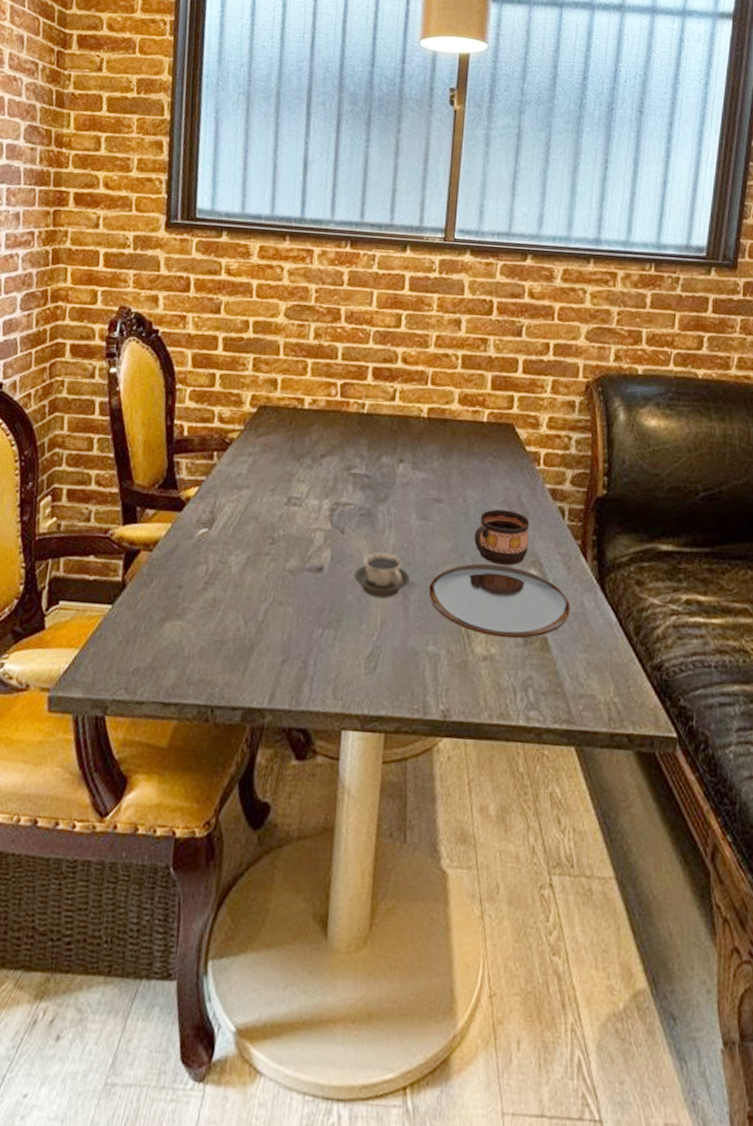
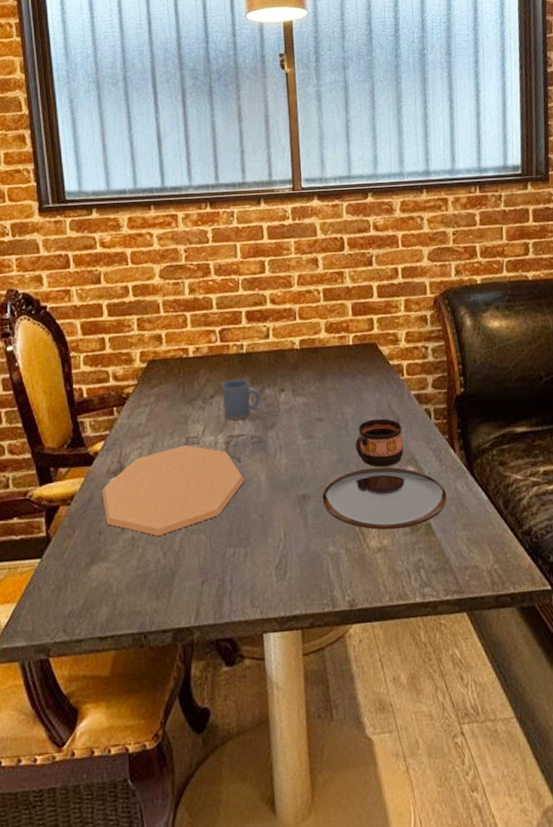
placemat: none [187,505,346,601] -> present [102,445,245,536]
mug: none [333,440,376,487] -> present [221,378,261,421]
cup: present [354,552,411,598] -> none [255,472,305,513]

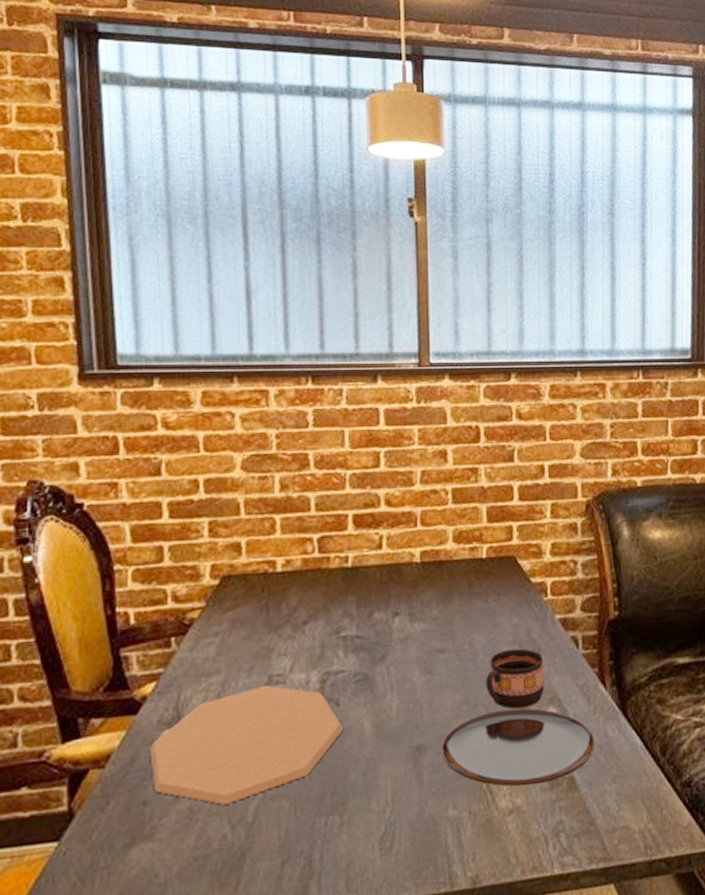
mug: present [221,378,261,421] -> none [318,599,368,653]

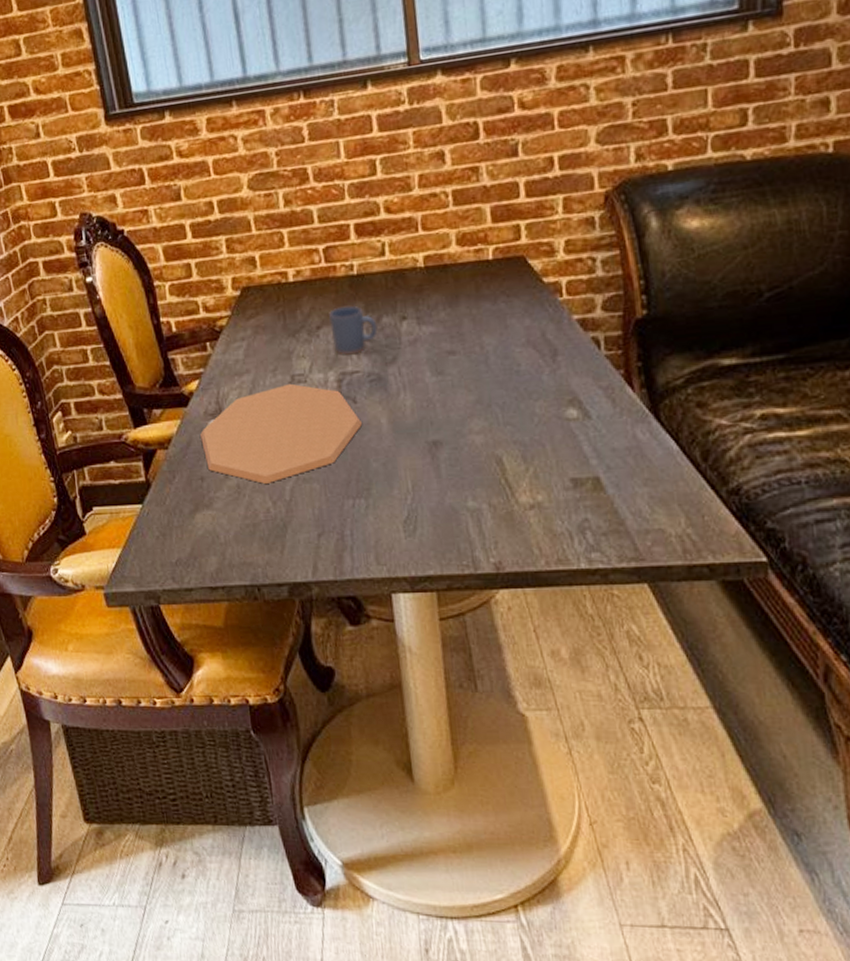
mug: none [318,599,368,653] -> present [329,305,378,355]
plate: present [442,708,596,787] -> none [457,408,623,484]
cup: present [486,648,545,709] -> none [499,350,564,409]

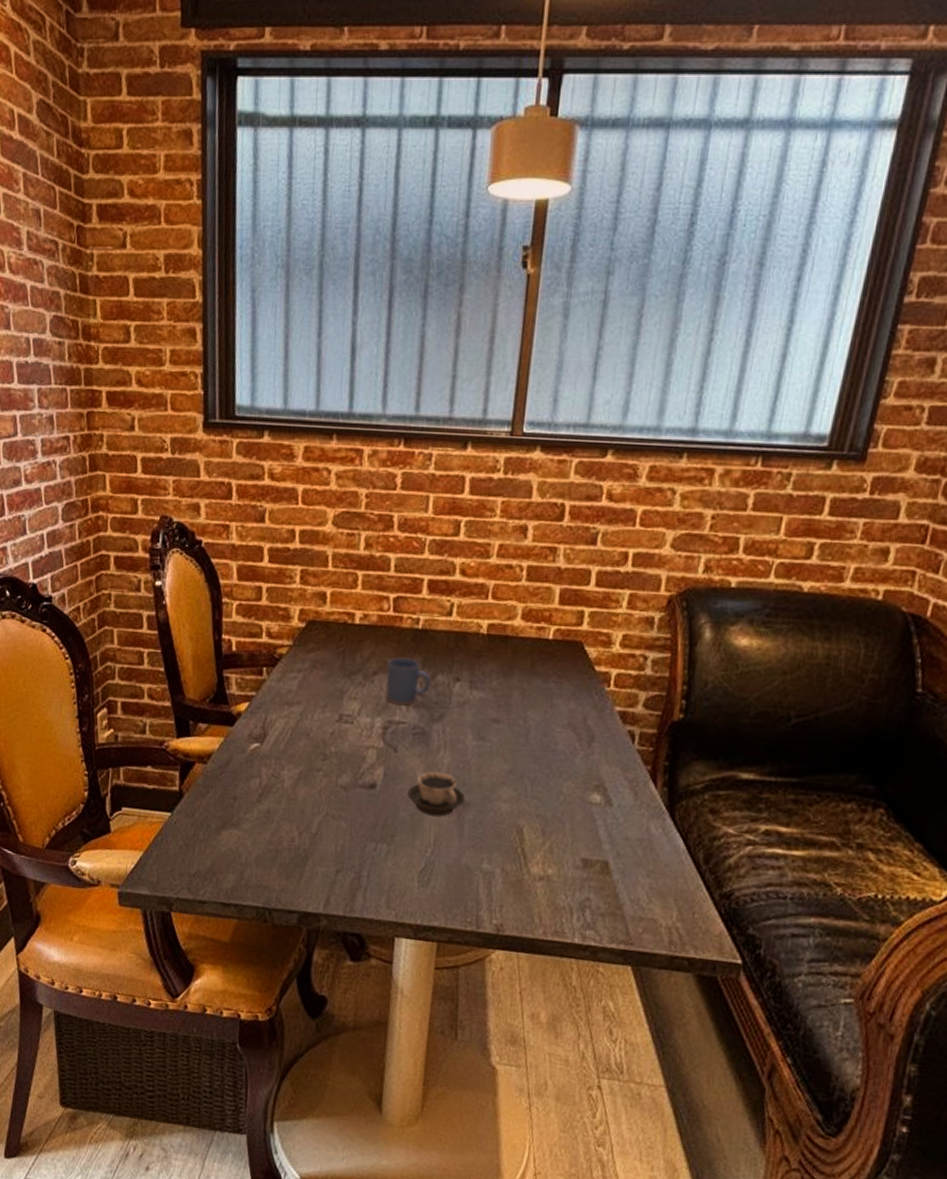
placemat: present [200,383,363,484] -> none [240,722,399,814]
cup: none [375,415,437,462] -> present [407,771,466,817]

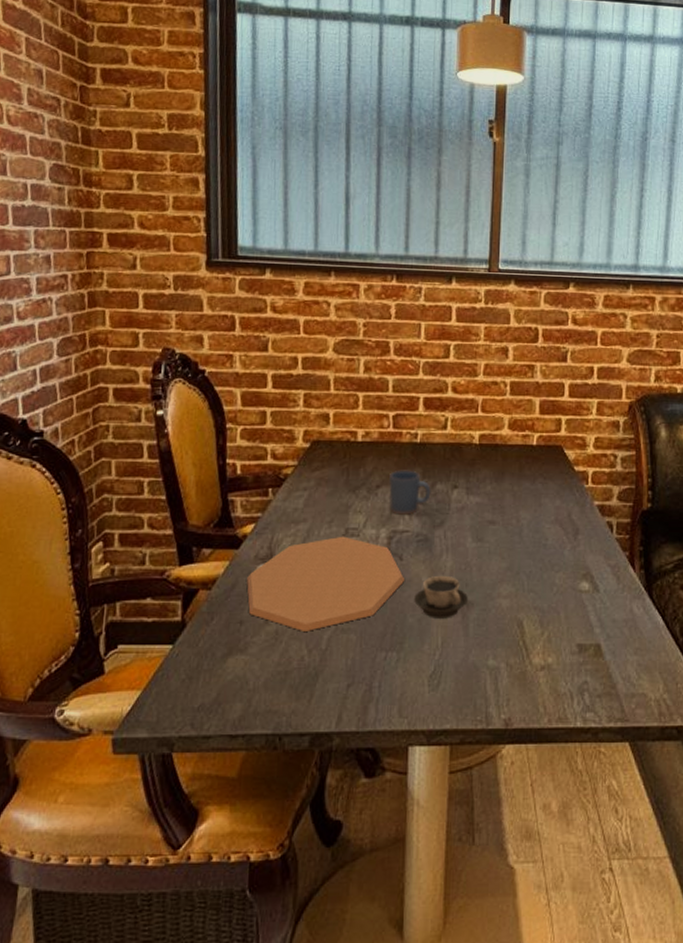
placemat: none [240,722,399,814] -> present [247,536,405,631]

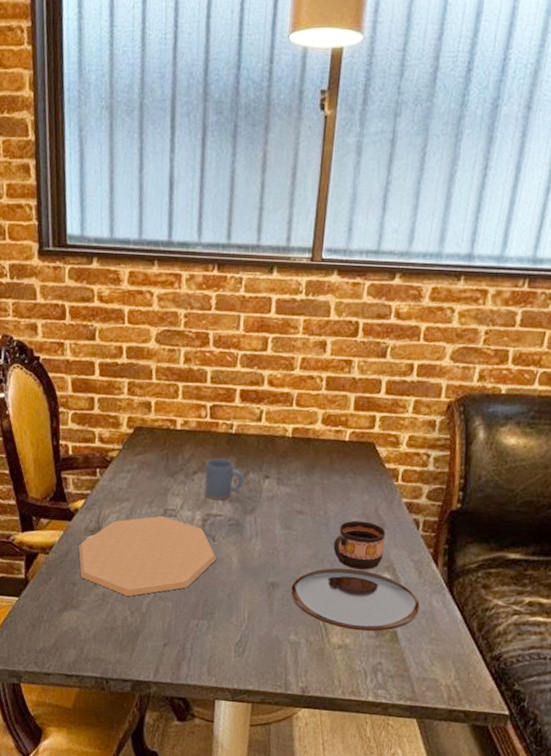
cup: present [414,575,469,619] -> none [224,556,275,596]
plate: none [486,579,622,648] -> present [290,567,421,632]
cup: none [528,527,581,580] -> present [333,520,386,570]

